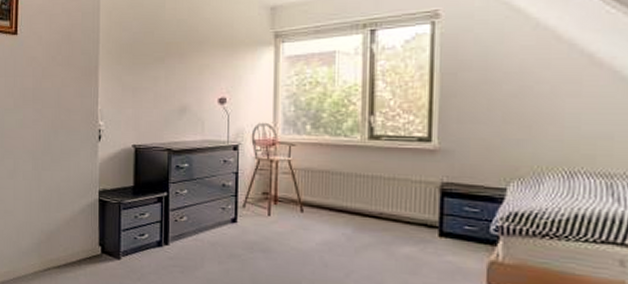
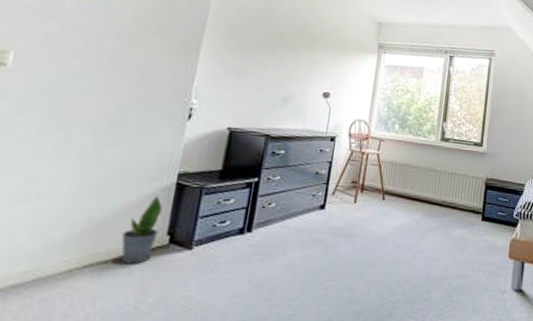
potted plant: none [66,211,92,270] -> present [121,196,163,264]

